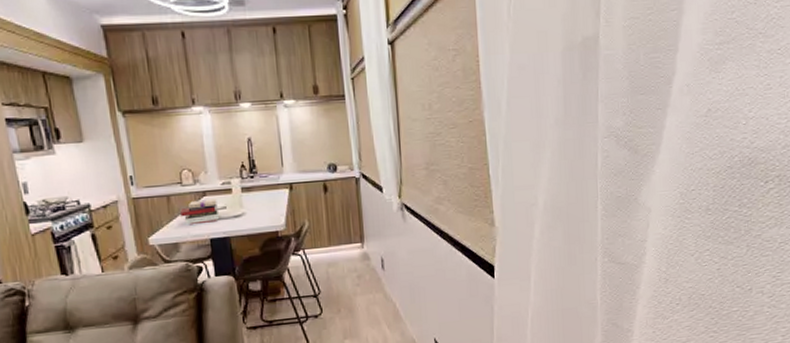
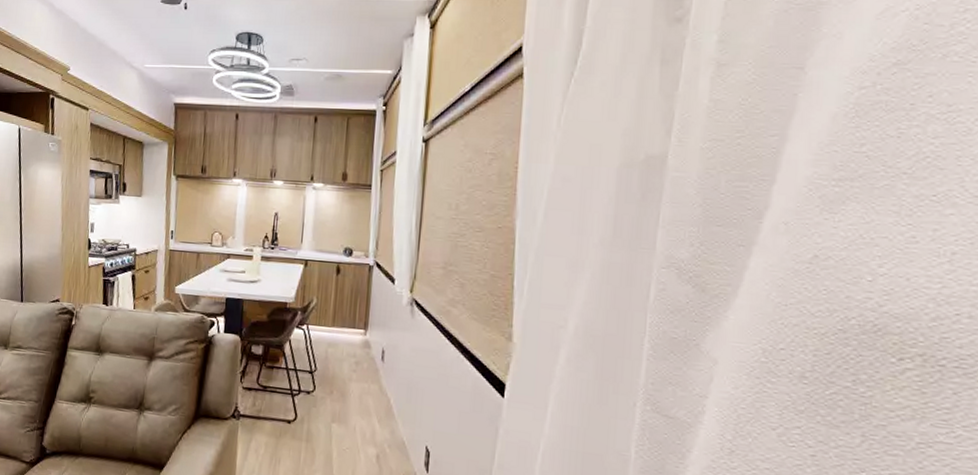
books: present [180,199,220,225] -> none [205,260,239,283]

